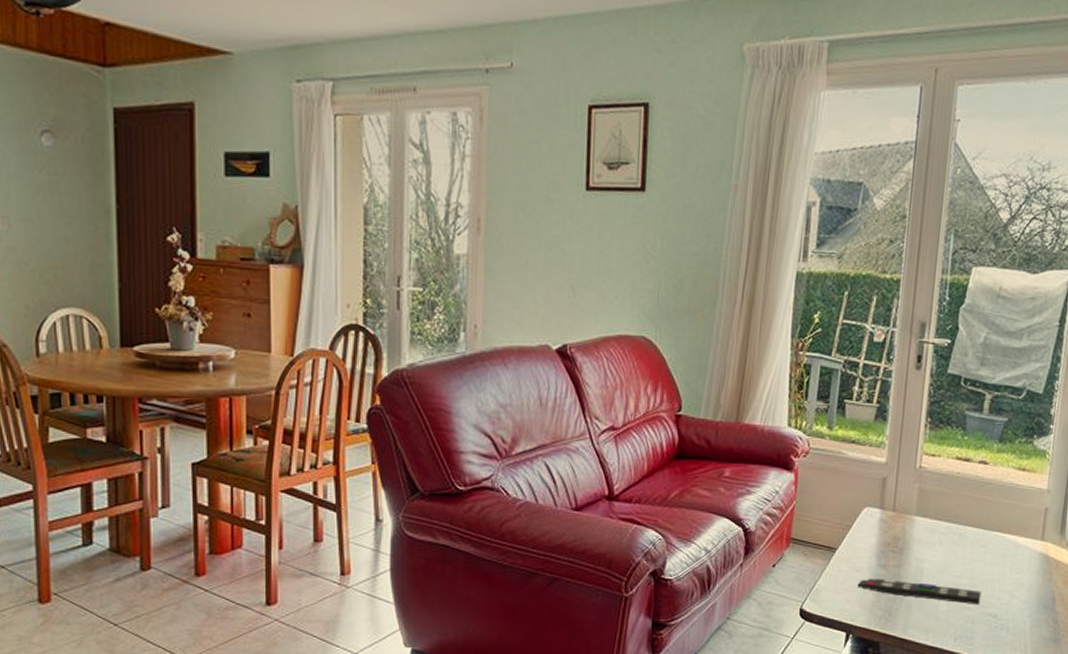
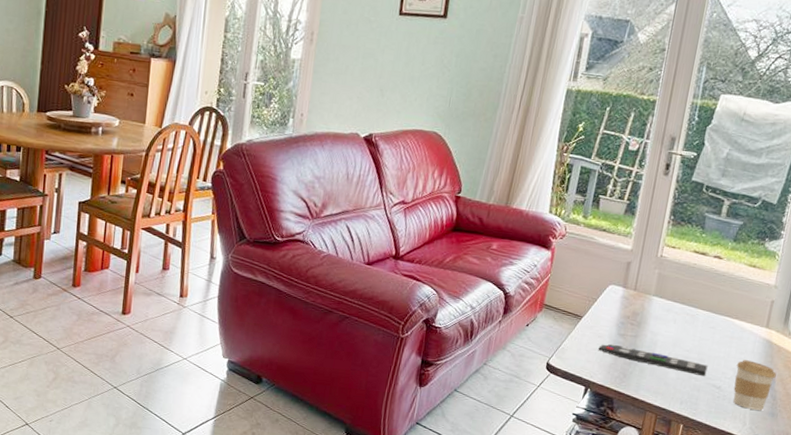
coffee cup: none [1011,580,1056,637] -> present [733,360,777,411]

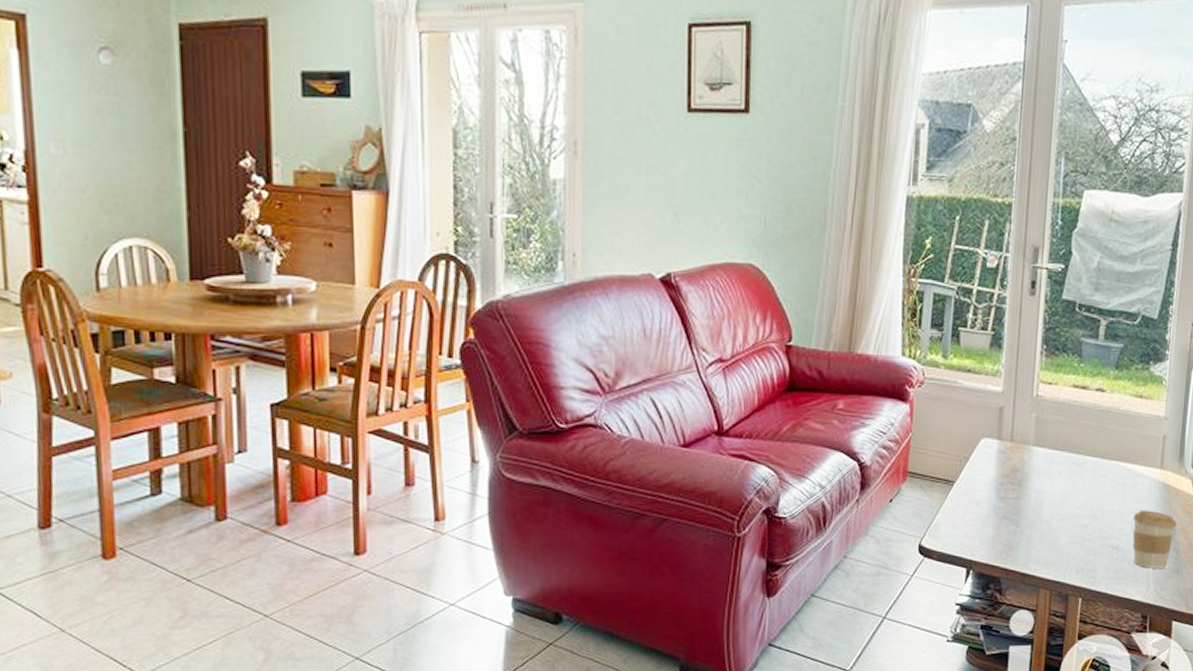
remote control: present [598,344,708,377] -> none [977,511,1102,537]

